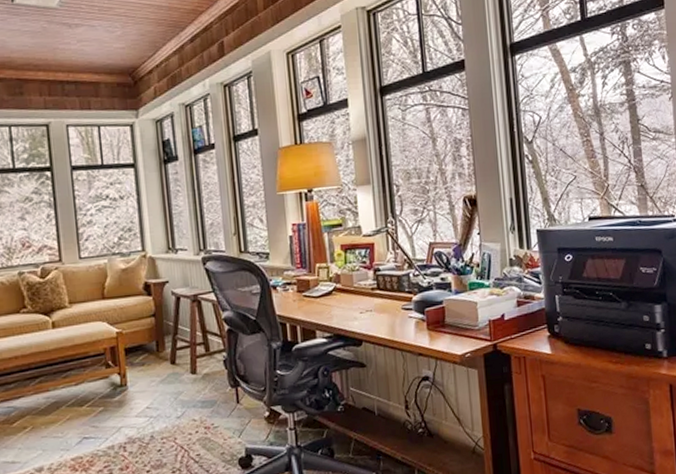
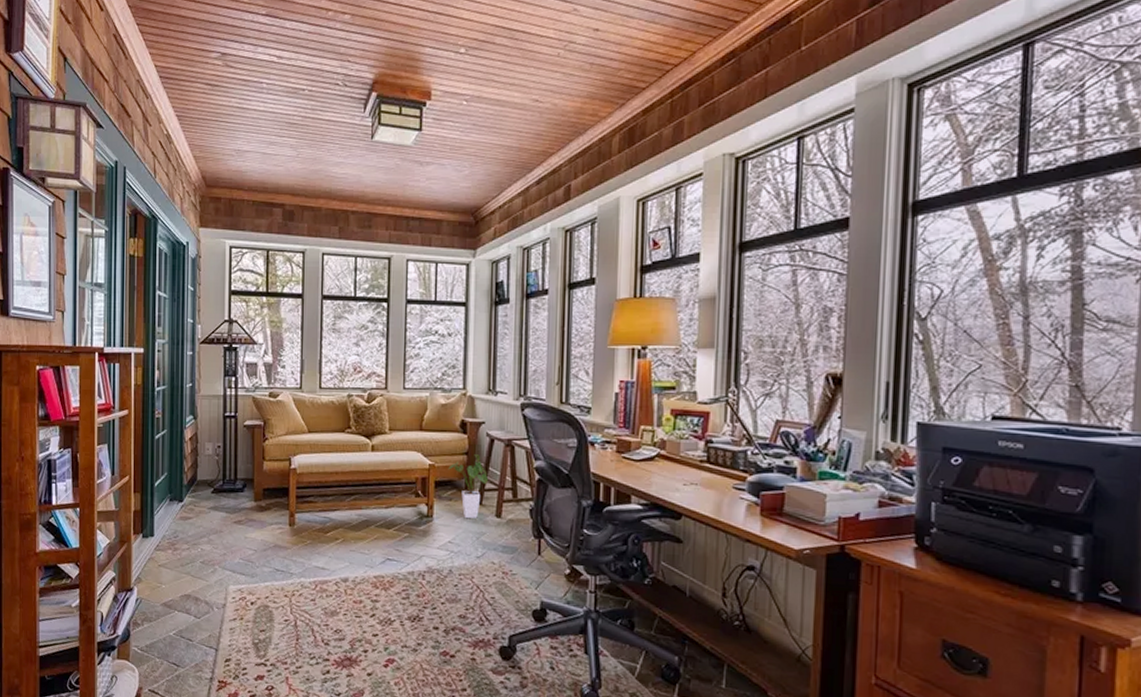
house plant: none [137,314,179,381] -> present [448,454,488,519]

